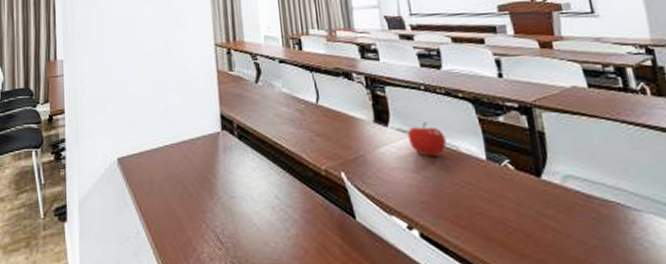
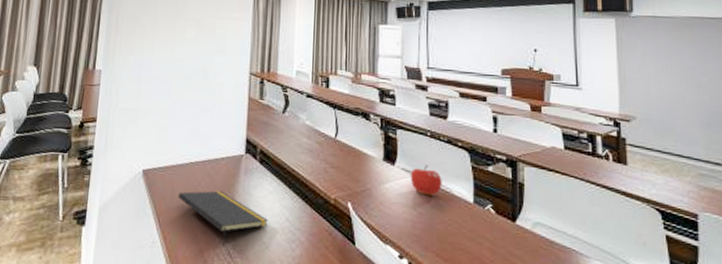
notepad: none [157,172,257,232] -> present [177,190,269,246]

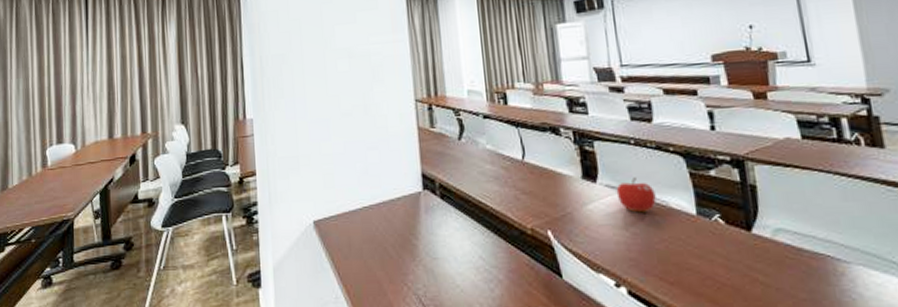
notepad: present [177,190,269,246] -> none [355,234,460,294]

